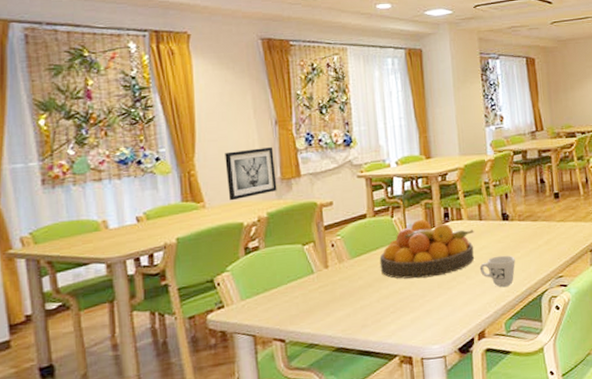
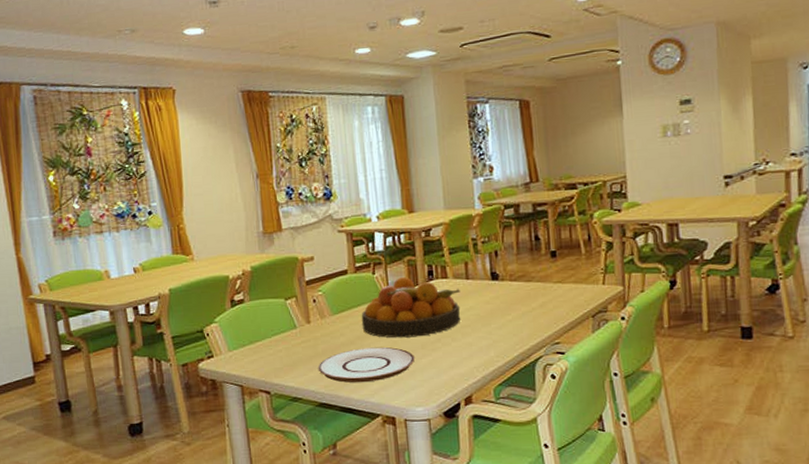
wall art: present [225,147,277,201] -> none [210,201,260,254]
plate: none [335,288,431,326] -> present [318,347,415,383]
mug: present [479,255,515,287] -> none [466,317,506,351]

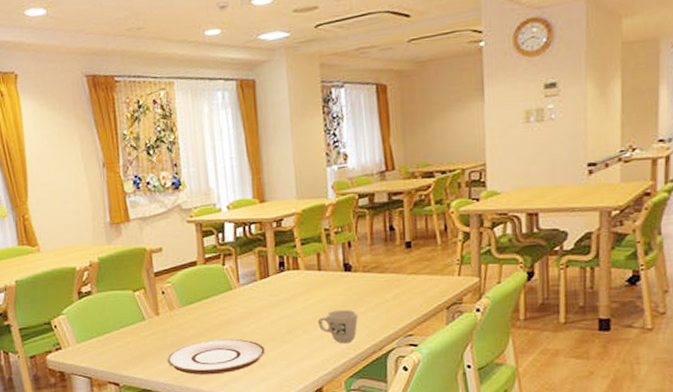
fruit bowl: present [361,277,461,338] -> none [211,268,313,330]
mug: none [466,317,506,351] -> present [317,309,358,343]

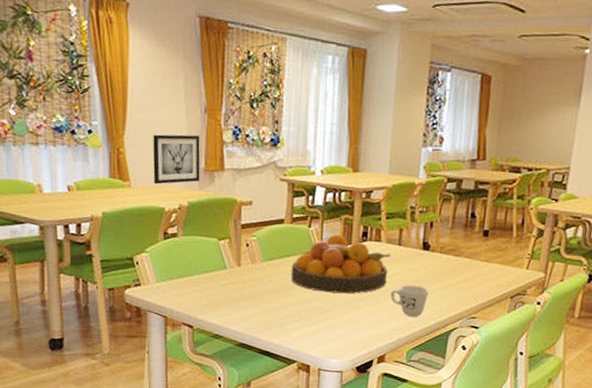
wall art: none [56,191,107,245] -> present [153,134,200,185]
plate: present [167,339,265,375] -> none [242,297,337,330]
fruit bowl: none [211,268,313,330] -> present [290,234,391,294]

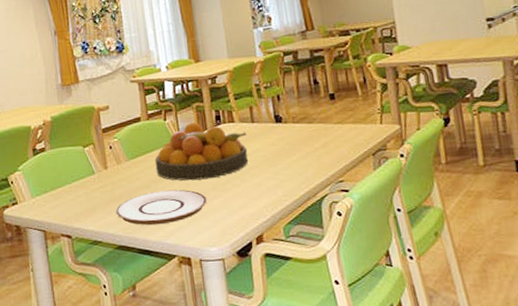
wall art: present [153,134,200,185] -> none [13,56,59,106]
plate: none [242,297,337,330] -> present [115,189,207,226]
mug: present [390,285,429,317] -> none [254,158,292,191]

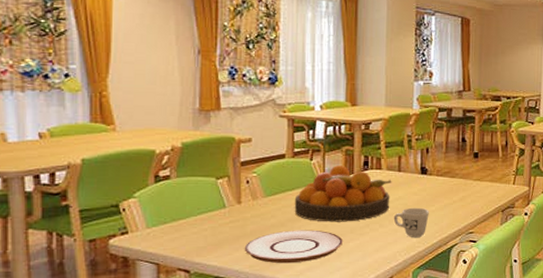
mug: none [254,158,292,191] -> present [393,207,429,237]

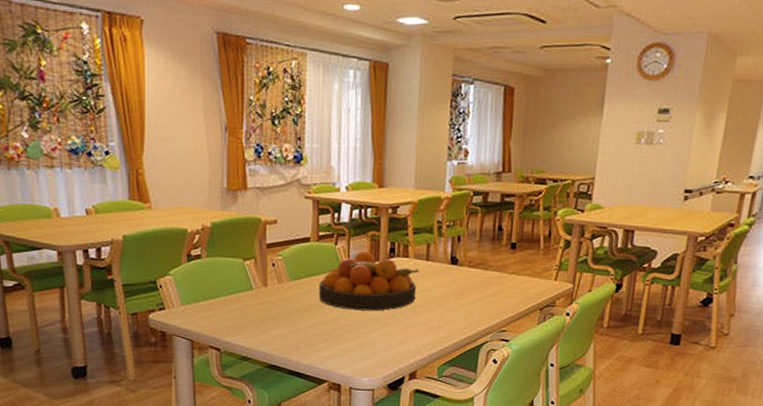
plate: present [244,230,343,264] -> none [270,316,367,350]
mug: present [393,207,429,237] -> none [419,300,458,332]

